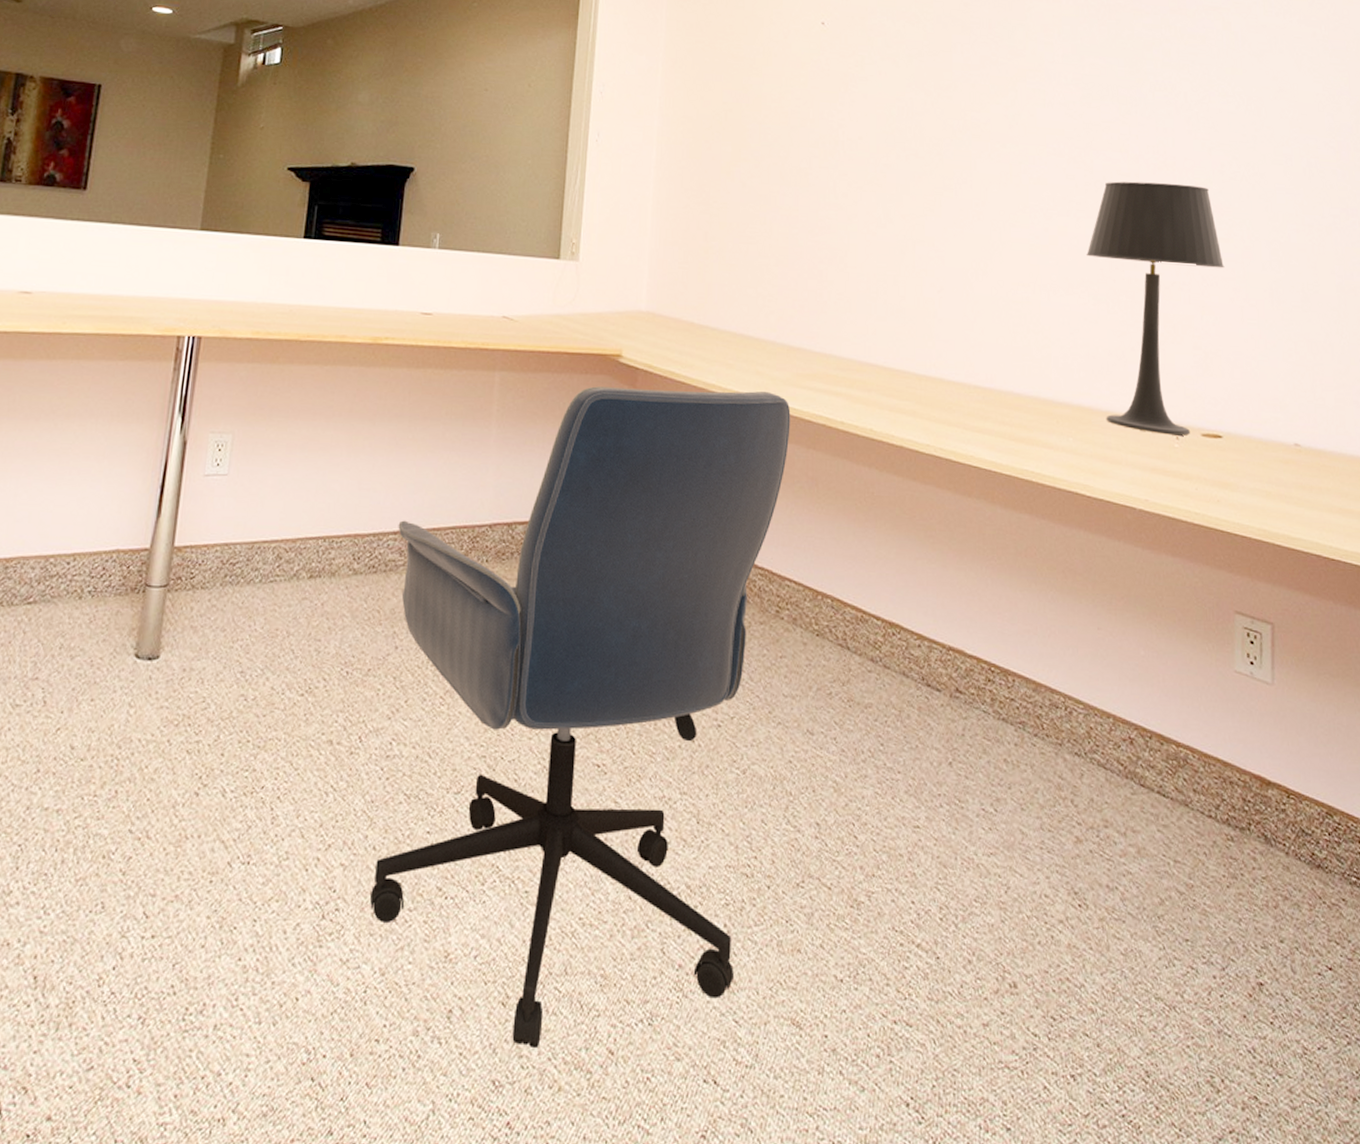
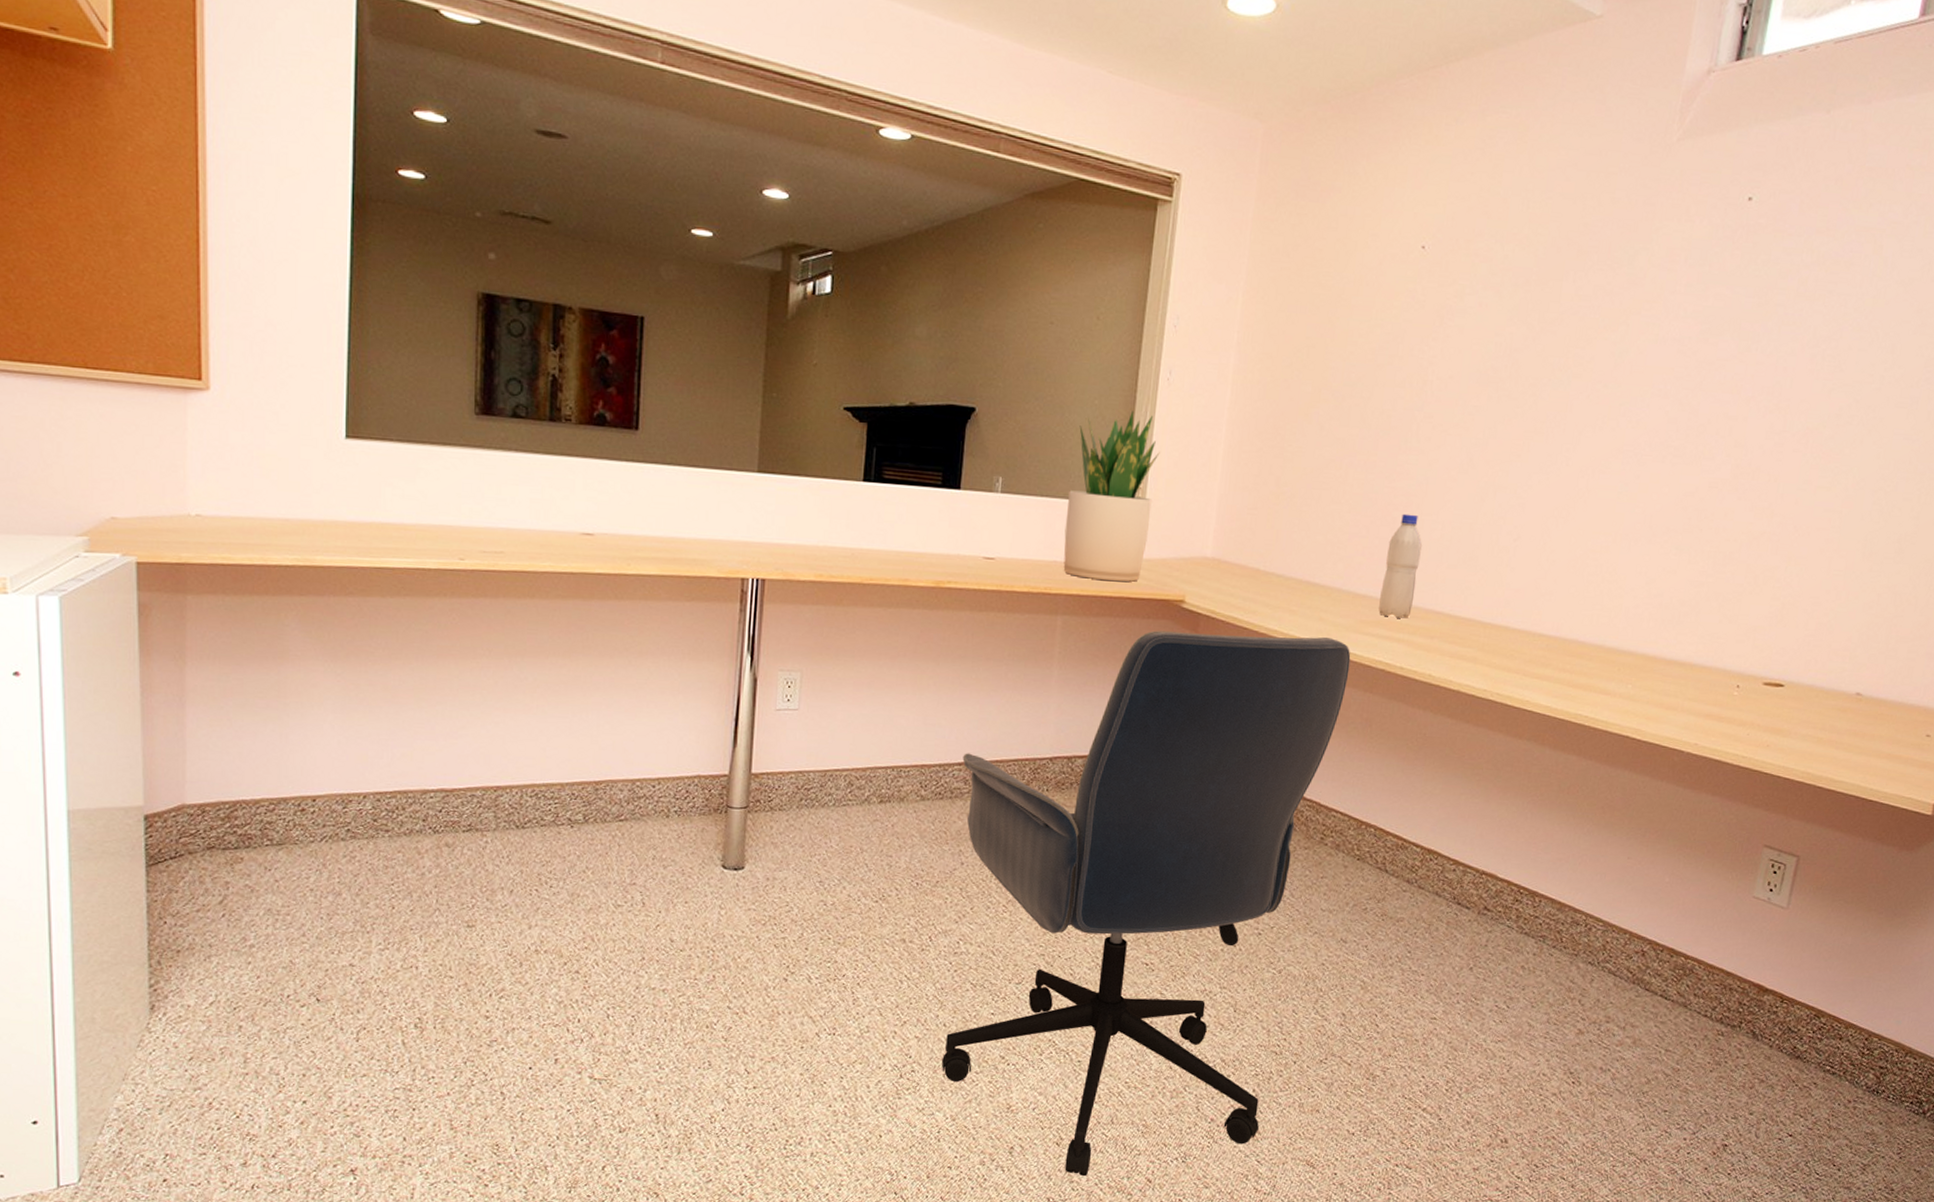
planter: none [500,170,592,337] -> present [1063,410,1160,582]
water bottle: none [814,266,851,371] -> present [1379,513,1423,619]
table lamp: present [1087,181,1225,436] -> none [1668,425,1821,684]

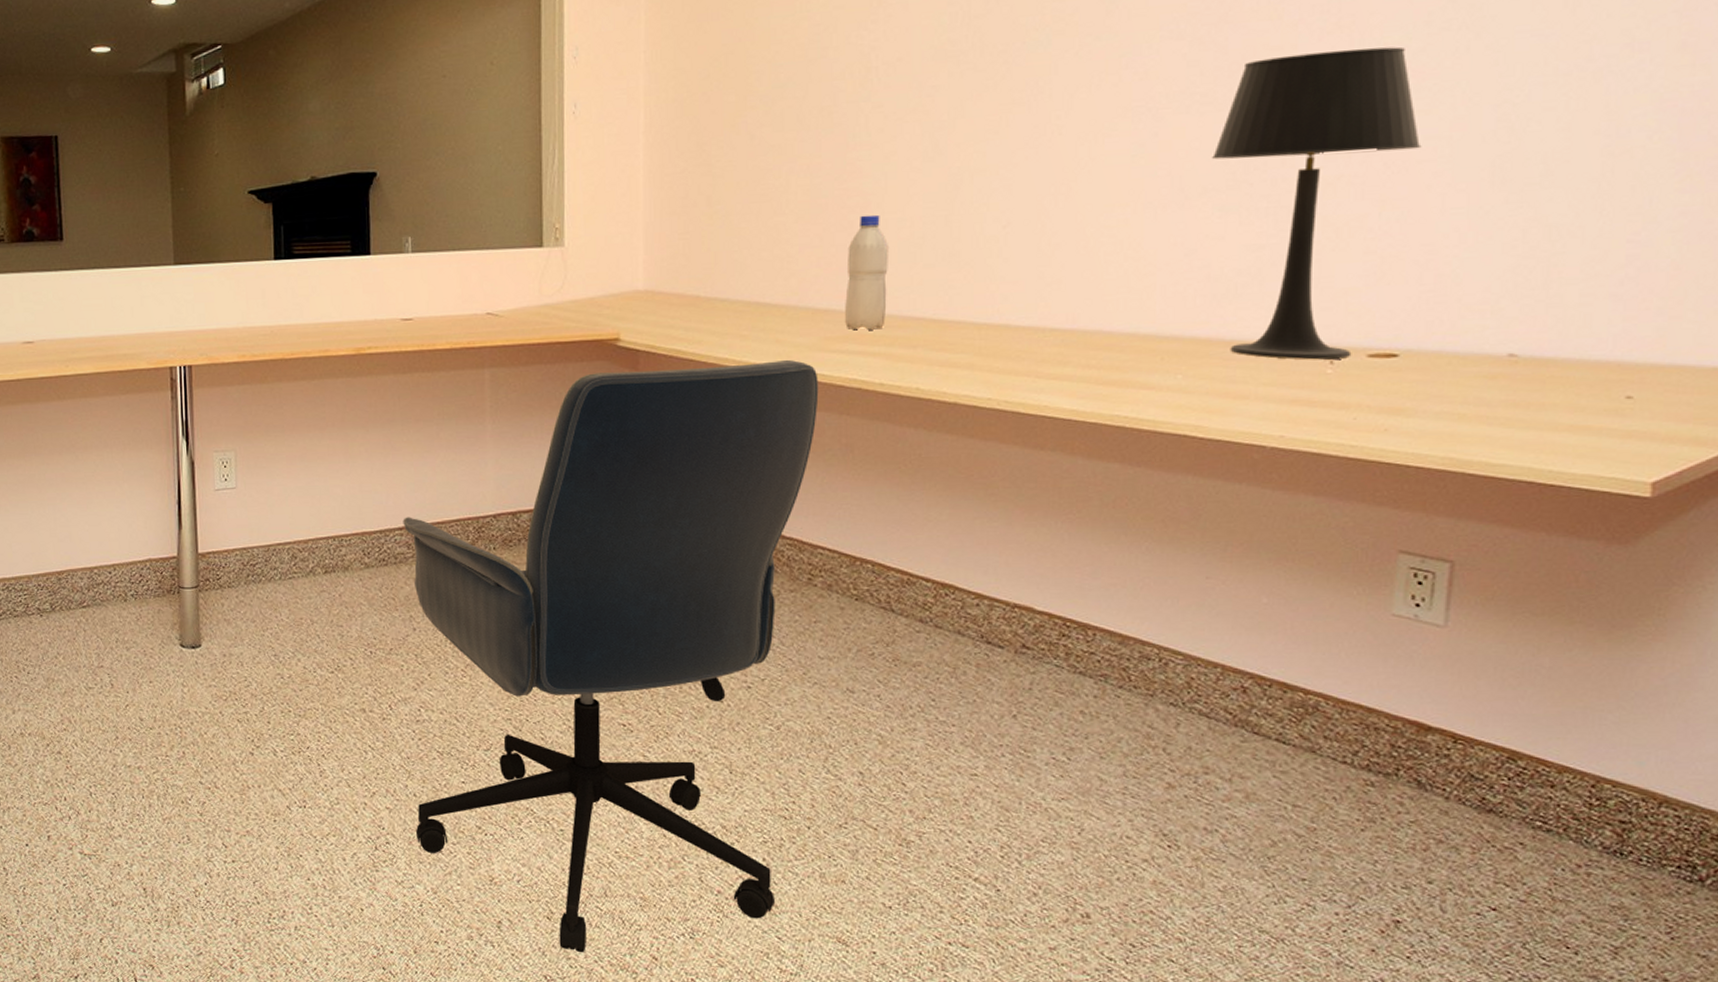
planter: present [1063,410,1160,582] -> none [481,150,574,328]
table lamp: none [1668,425,1821,684] -> present [1212,46,1422,360]

